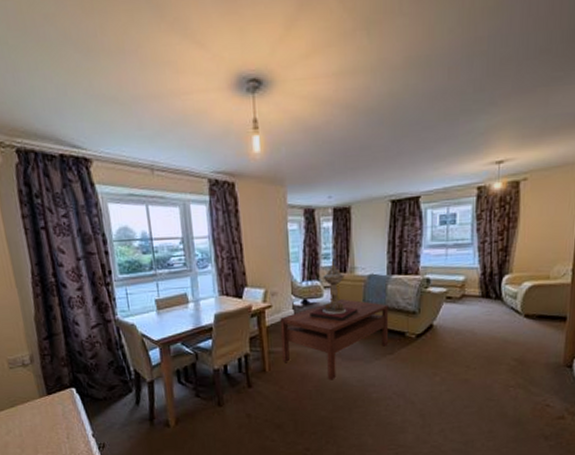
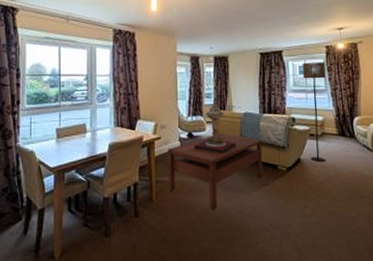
floor lamp: none [443,208,474,329] -> present [302,62,326,163]

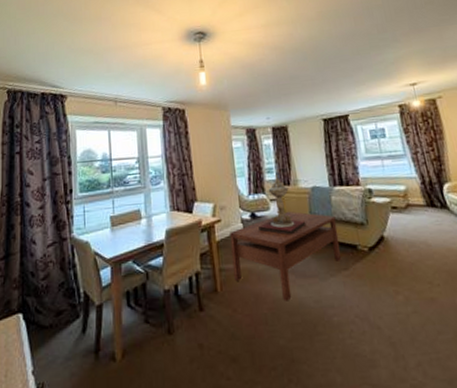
floor lamp: present [302,62,326,163] -> none [374,123,415,240]

